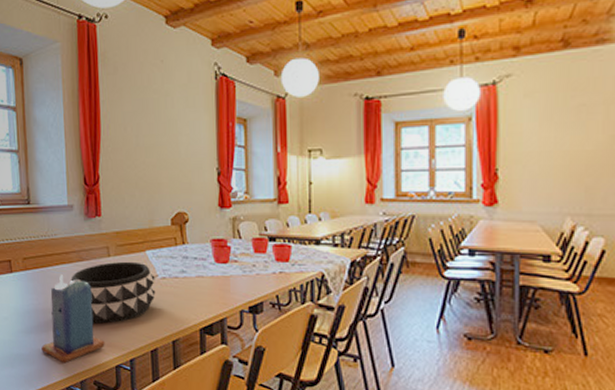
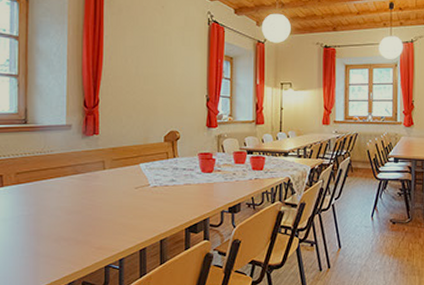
candle: present [41,275,105,364] -> none [30,187,96,268]
decorative bowl: present [69,261,156,324] -> none [63,173,147,229]

